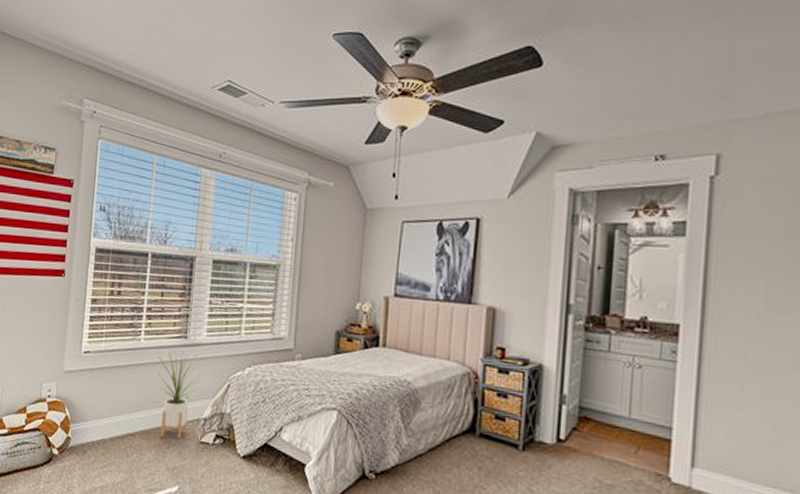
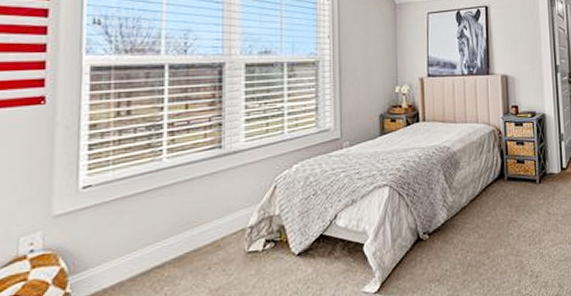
house plant: present [158,350,200,439] -> none [188,161,241,261]

